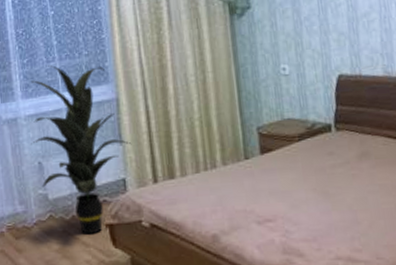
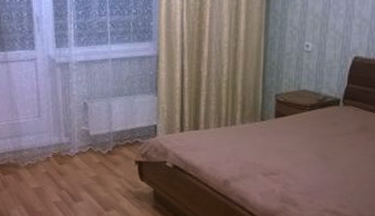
indoor plant: present [31,65,132,235] -> none [79,19,166,168]

